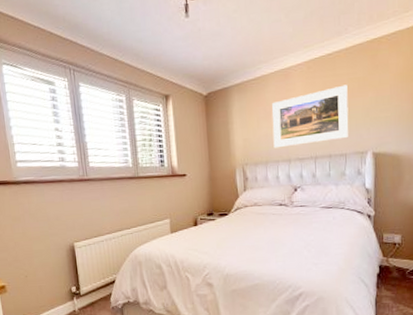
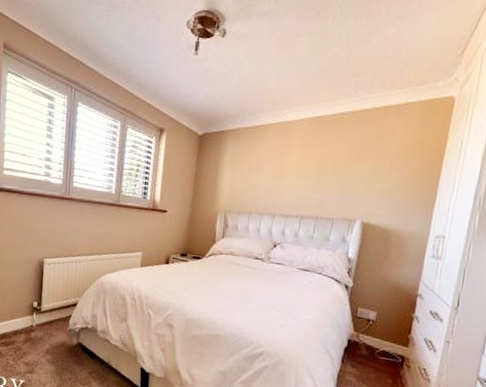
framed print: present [272,84,349,148] -> none [260,148,347,203]

